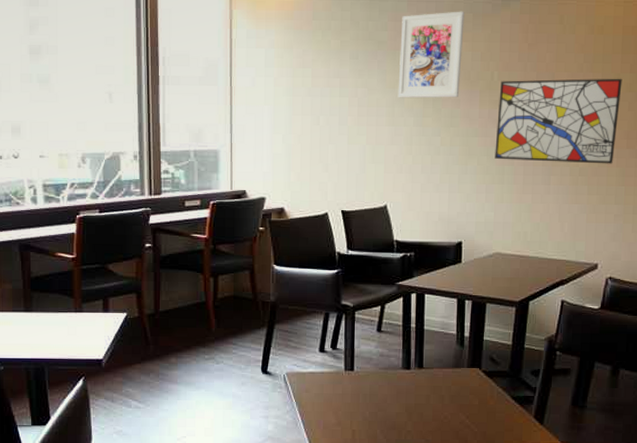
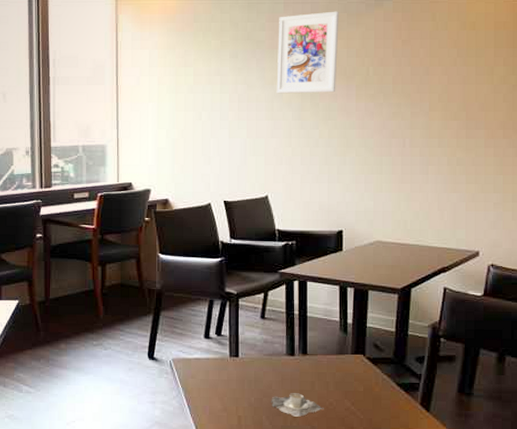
coffee cup: none [386,407,438,430] -> present [271,393,323,417]
wall art: present [495,78,622,164] -> none [372,71,496,154]

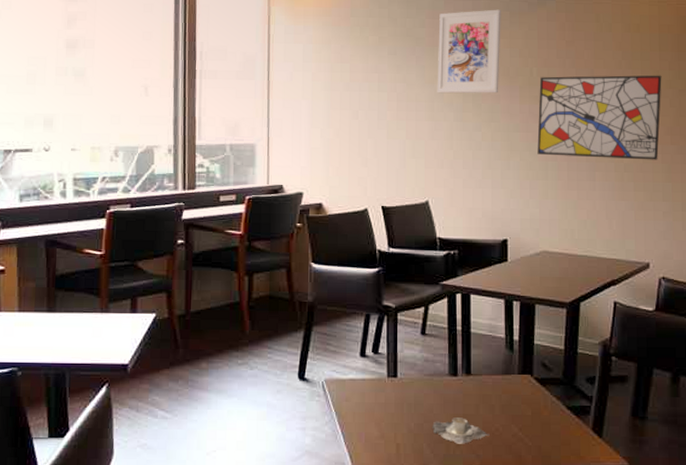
wall art: none [372,71,496,154] -> present [537,75,662,160]

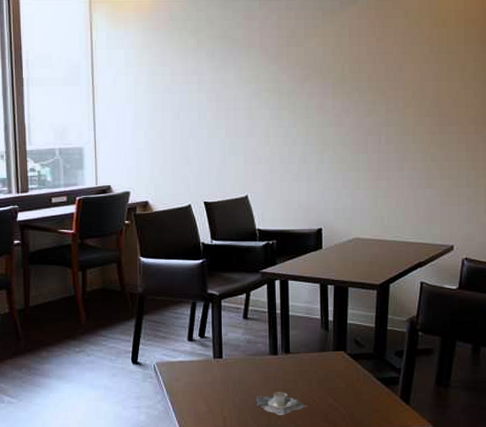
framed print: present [437,9,501,94] -> none [253,8,314,93]
wall art: present [537,75,662,160] -> none [349,67,467,150]

